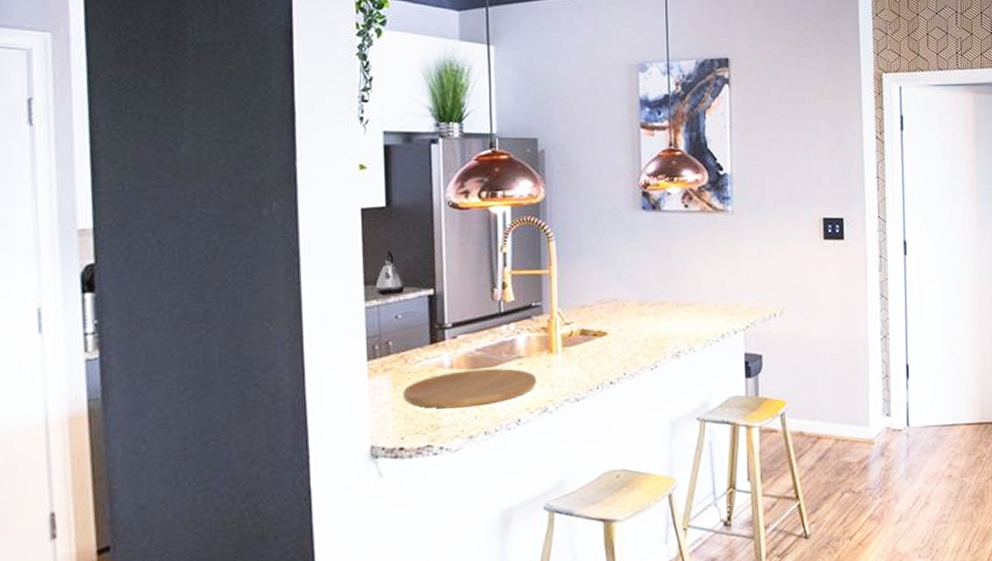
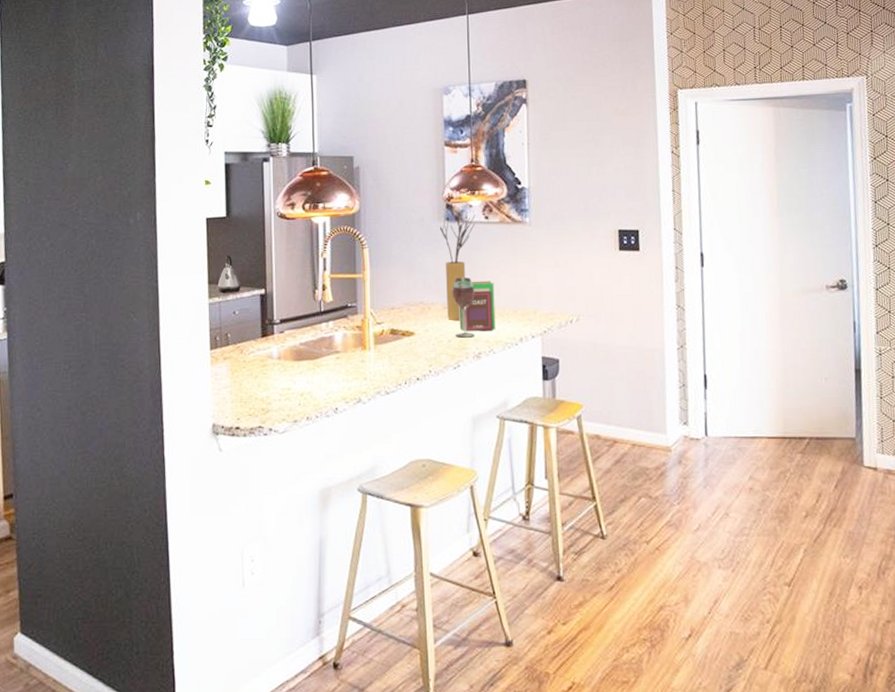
cutting board: present [402,368,537,409] -> none [238,362,352,395]
vase: none [634,197,674,319] -> present [439,210,476,321]
wineglass: none [649,271,674,336] -> present [452,277,475,338]
books: none [656,274,696,330] -> present [459,281,496,332]

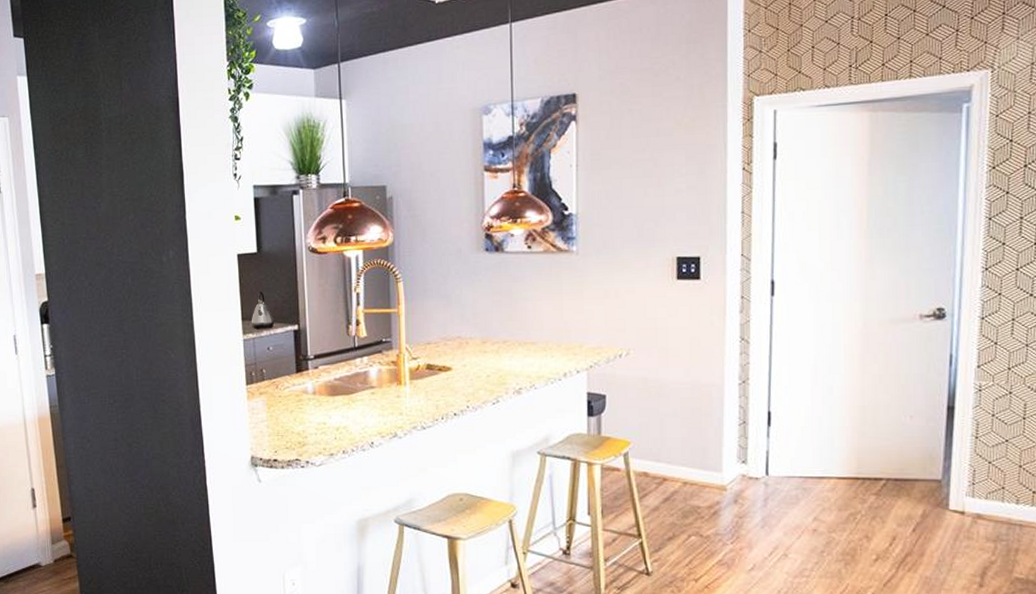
vase: present [439,210,476,321] -> none [478,239,517,356]
wineglass: present [452,277,475,338] -> none [492,311,516,373]
books: present [459,281,496,332] -> none [498,314,538,367]

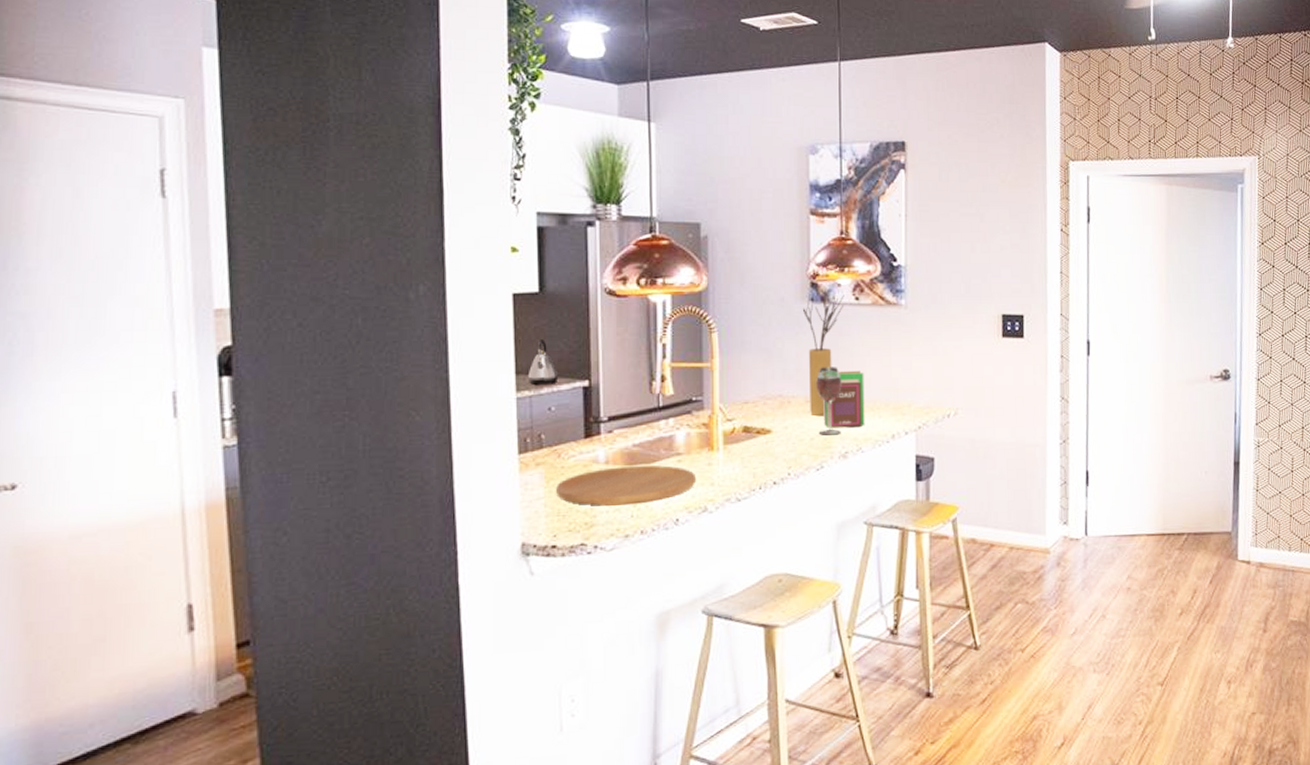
cutting board: none [275,397,388,429] -> present [555,465,697,506]
vase: none [478,239,517,356] -> present [802,289,844,417]
wineglass: none [492,311,516,373] -> present [816,367,842,435]
books: none [498,314,538,367] -> present [823,370,865,428]

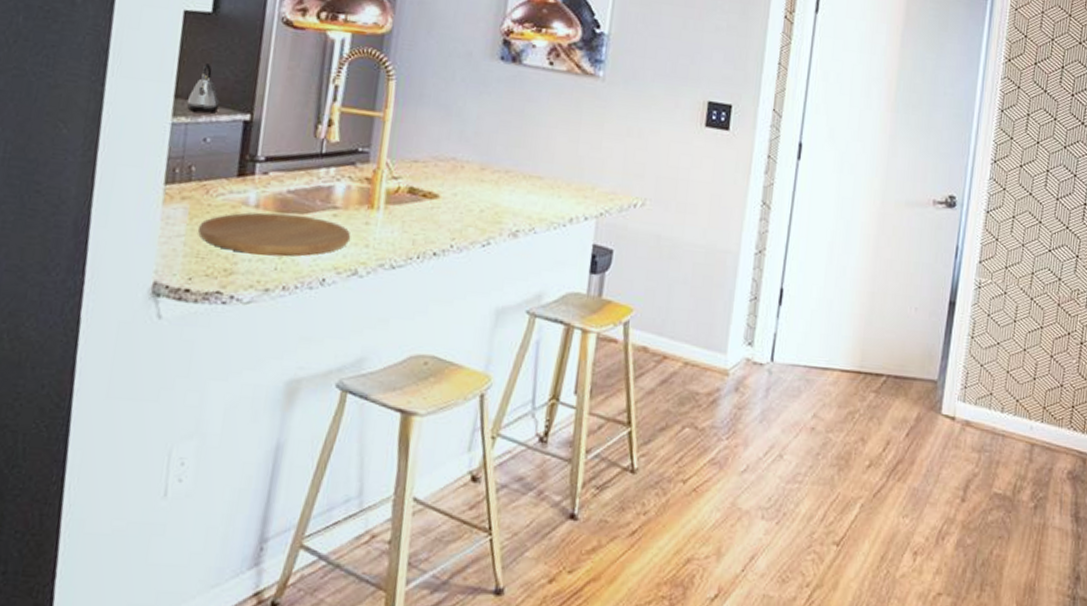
vase: present [802,289,844,417] -> none [484,48,538,188]
wineglass: present [816,367,842,435] -> none [491,133,523,211]
books: present [823,370,865,428] -> none [497,140,548,206]

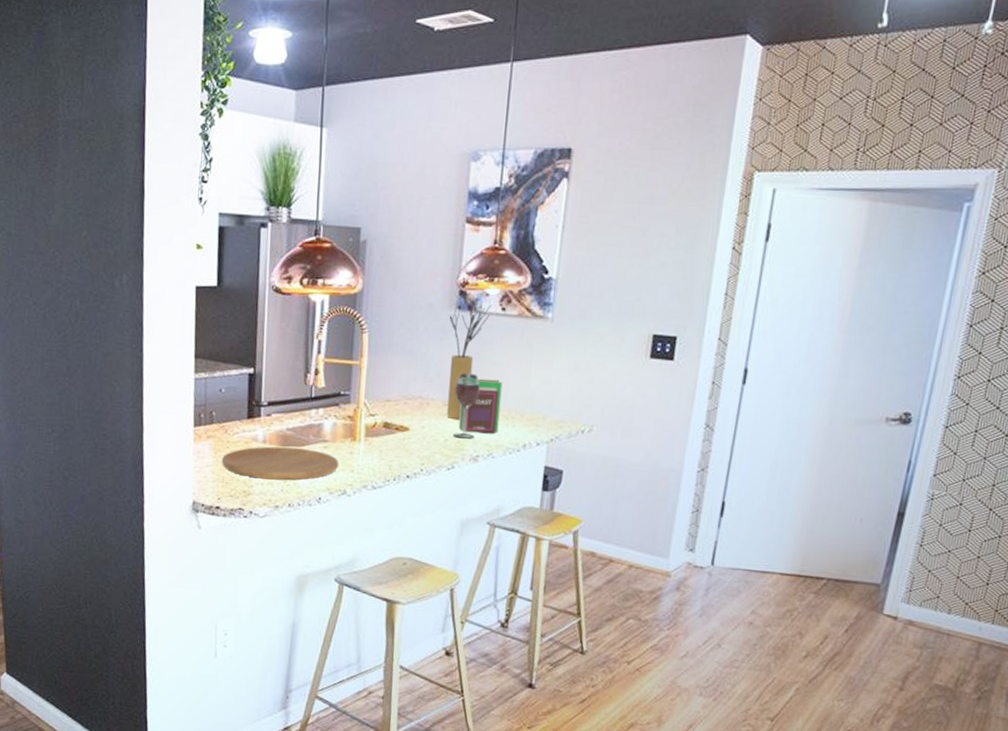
kettle: present [186,63,221,114] -> none [204,329,230,370]
vase: none [484,48,538,188] -> present [447,298,492,420]
wineglass: none [491,133,523,211] -> present [454,373,480,439]
books: none [497,140,548,206] -> present [459,378,503,434]

